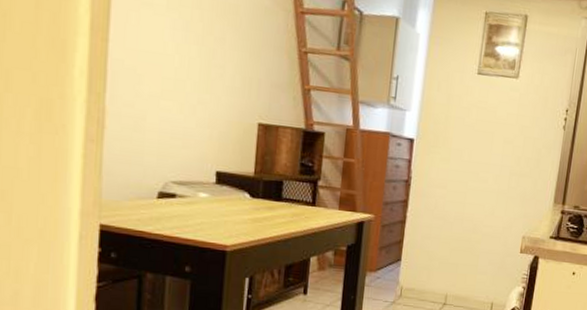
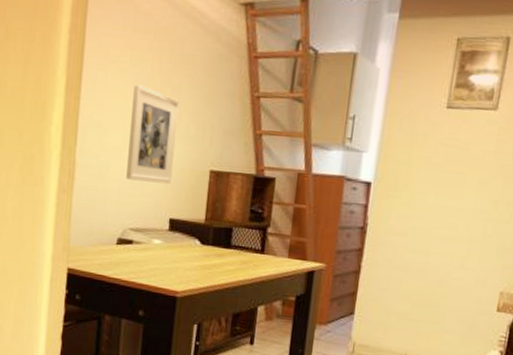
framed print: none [166,30,224,136] -> present [126,85,180,184]

